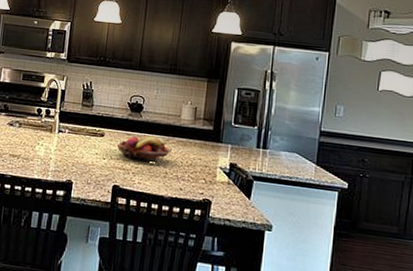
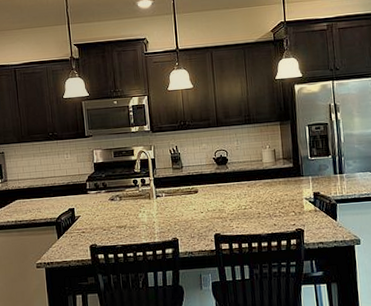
fruit basket: present [117,135,172,161] -> none [212,183,261,207]

